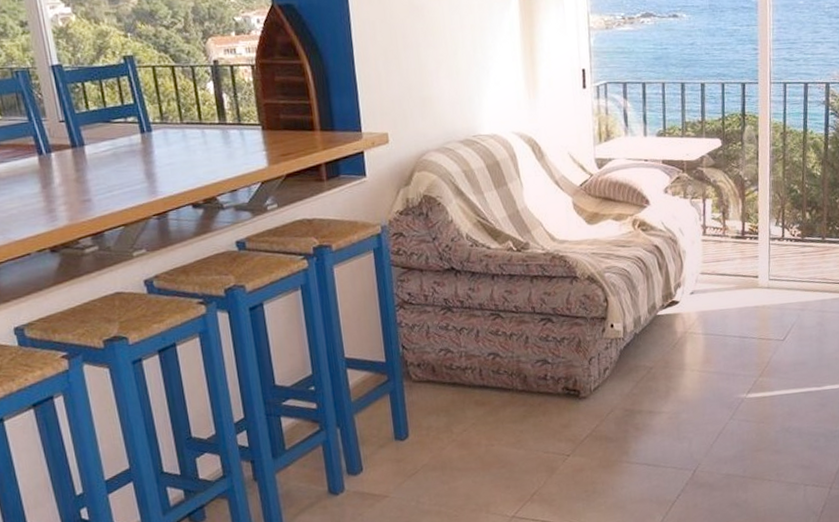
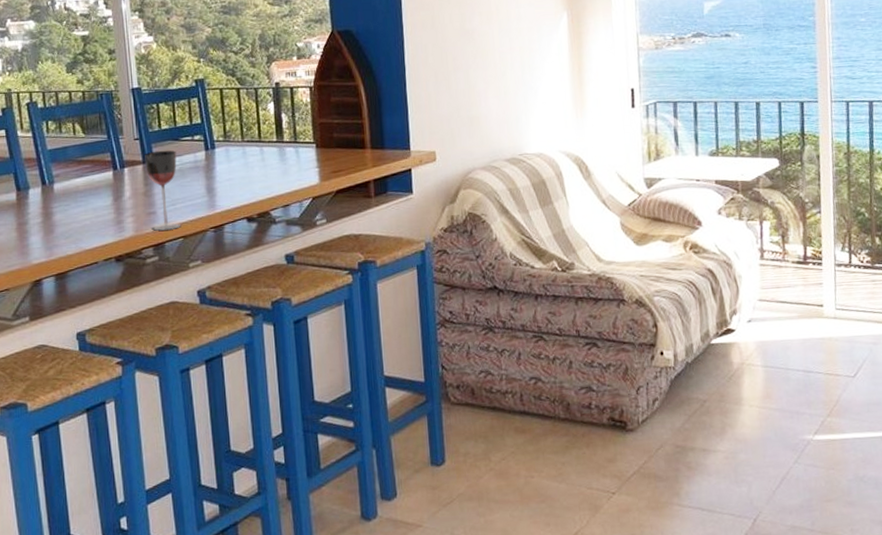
wineglass: none [73,133,121,219] -> present [145,150,181,231]

